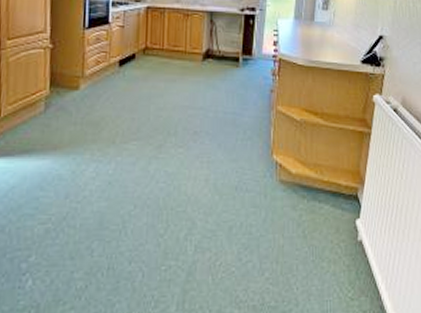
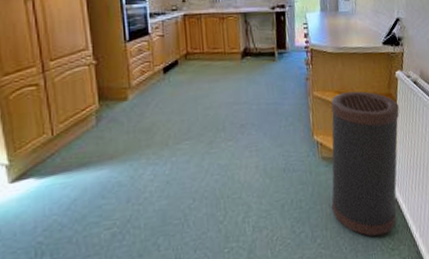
trash can: none [285,111,374,281] -> present [331,91,399,237]

